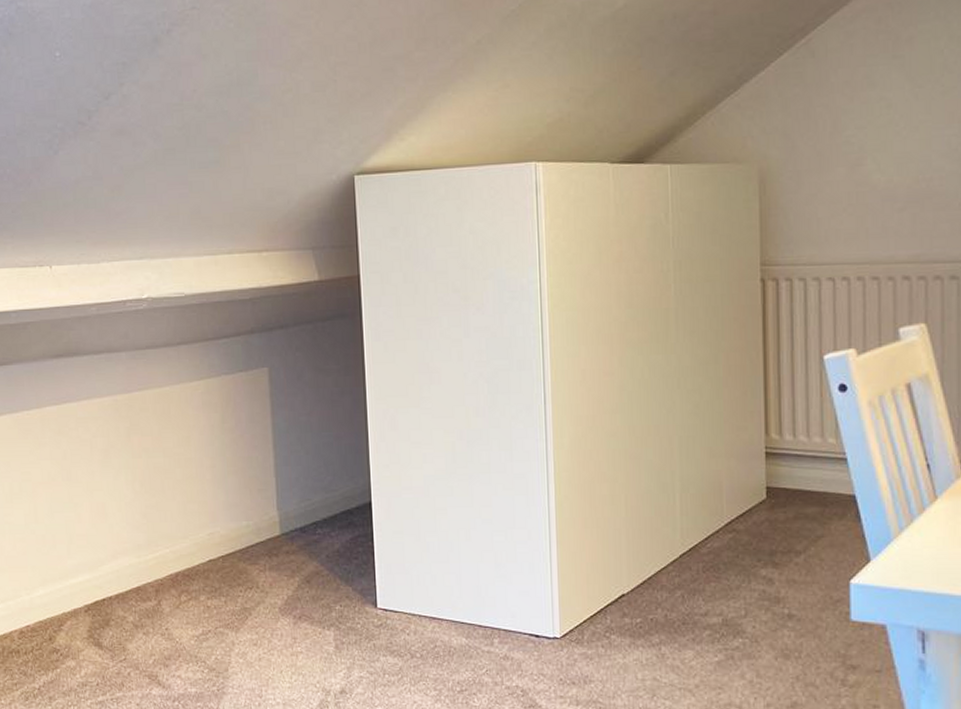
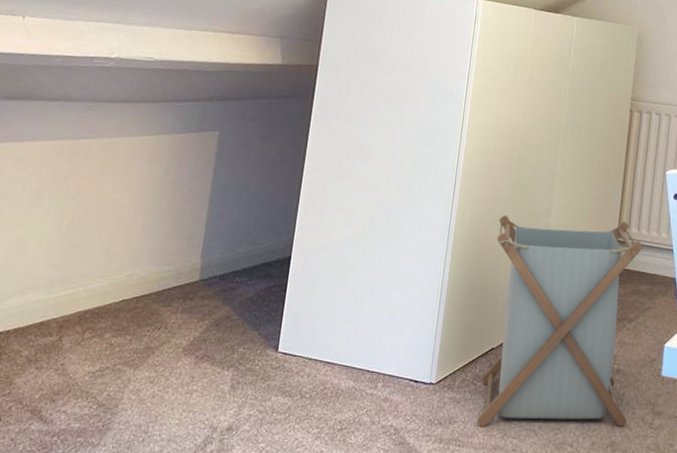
laundry basket: none [606,426,810,687] -> present [477,215,644,427]

